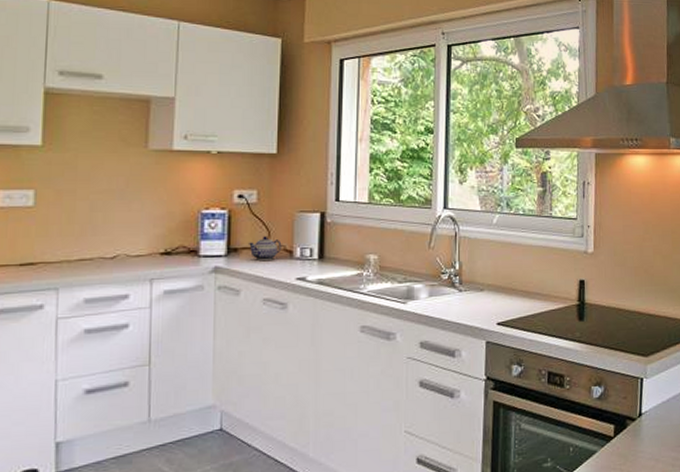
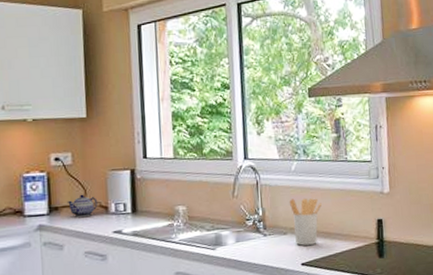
utensil holder: none [488,253,522,304] -> present [289,198,322,246]

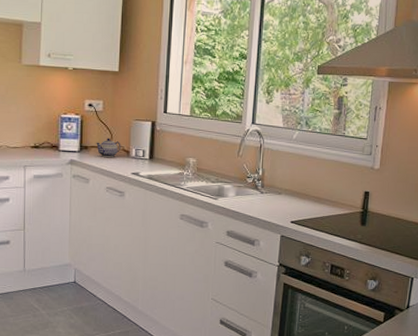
utensil holder: present [289,198,322,246] -> none [287,164,316,206]

